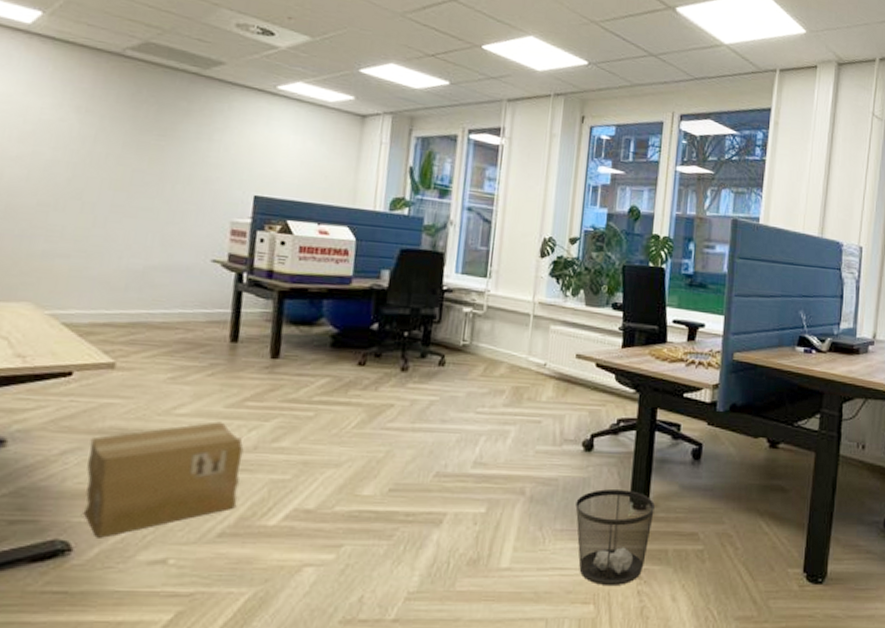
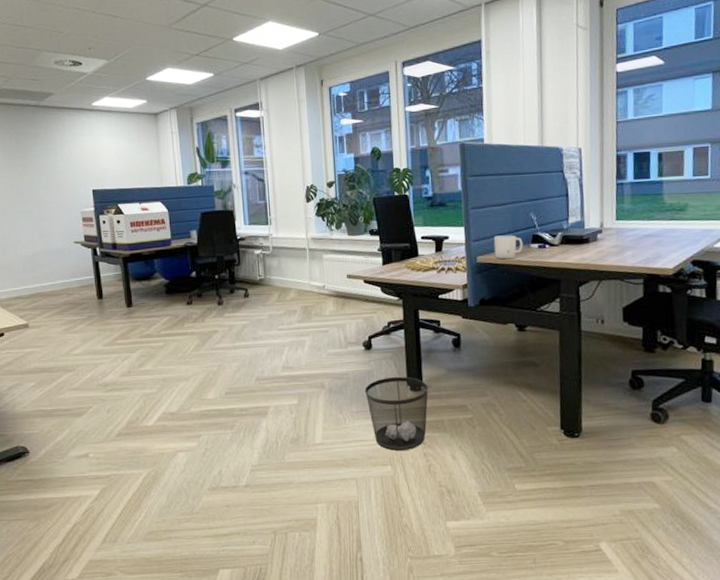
cardboard box: present [84,421,244,538] -> none [24,356,125,443]
mug: none [754,331,788,361] -> present [493,235,523,259]

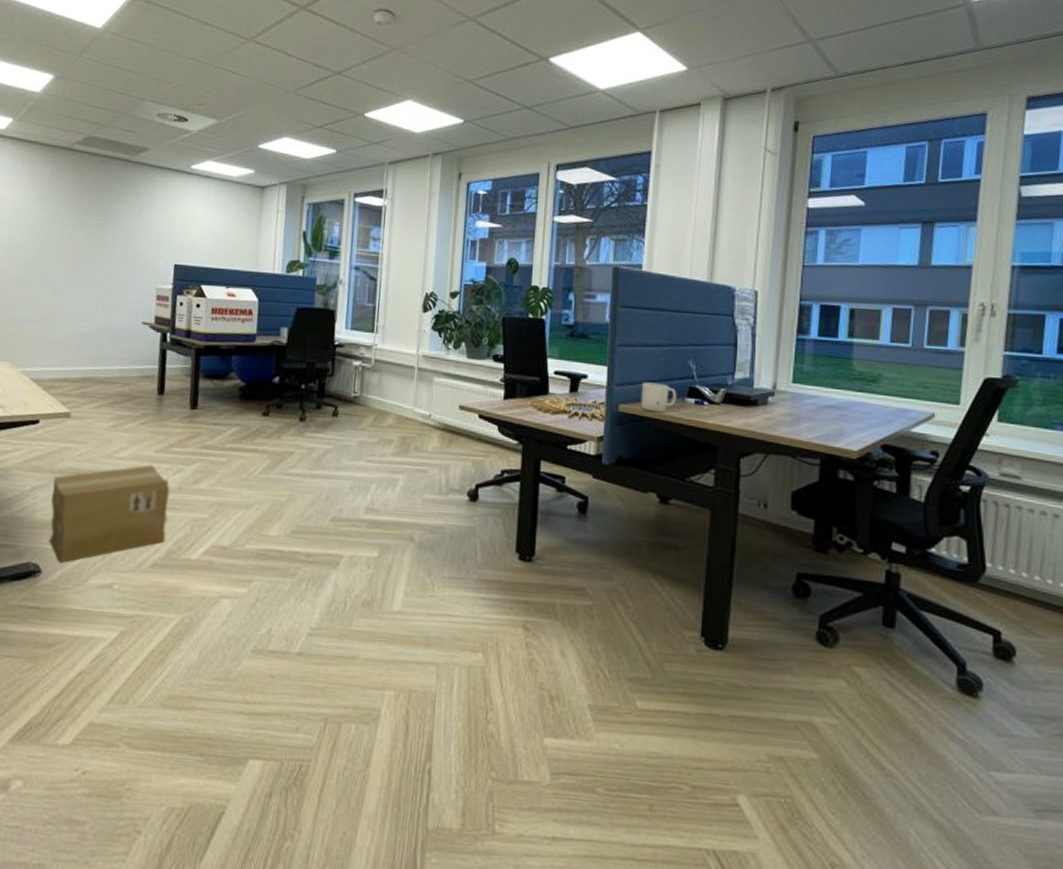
cardboard box: none [24,356,125,443] -> present [50,465,170,563]
waste bin: present [365,377,428,451] -> none [462,539,541,636]

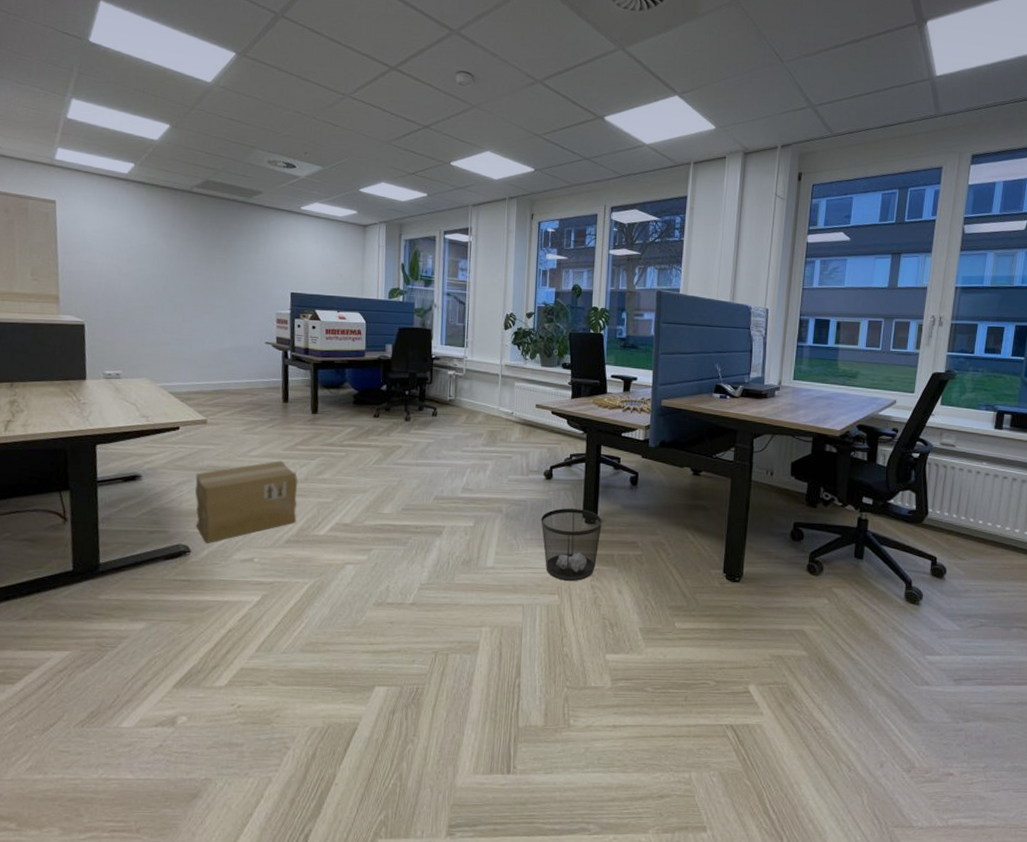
waste bin: none [462,539,541,636] -> present [541,508,602,581]
mug: present [640,382,677,413] -> none [678,382,706,406]

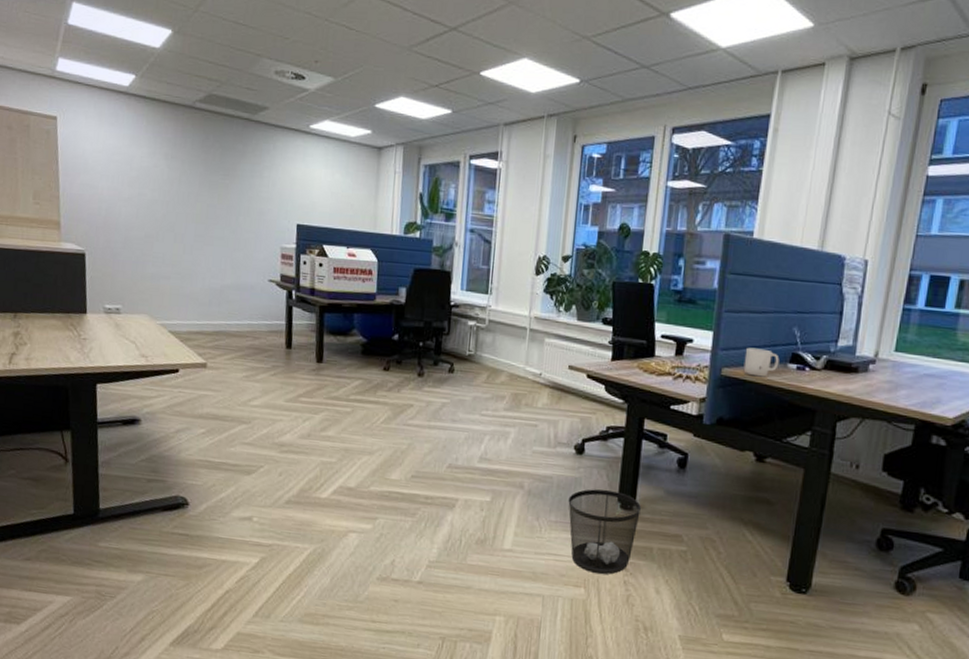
cardboard box: present [195,460,298,543] -> none [194,412,301,497]
mug: none [678,382,706,406] -> present [743,347,780,377]

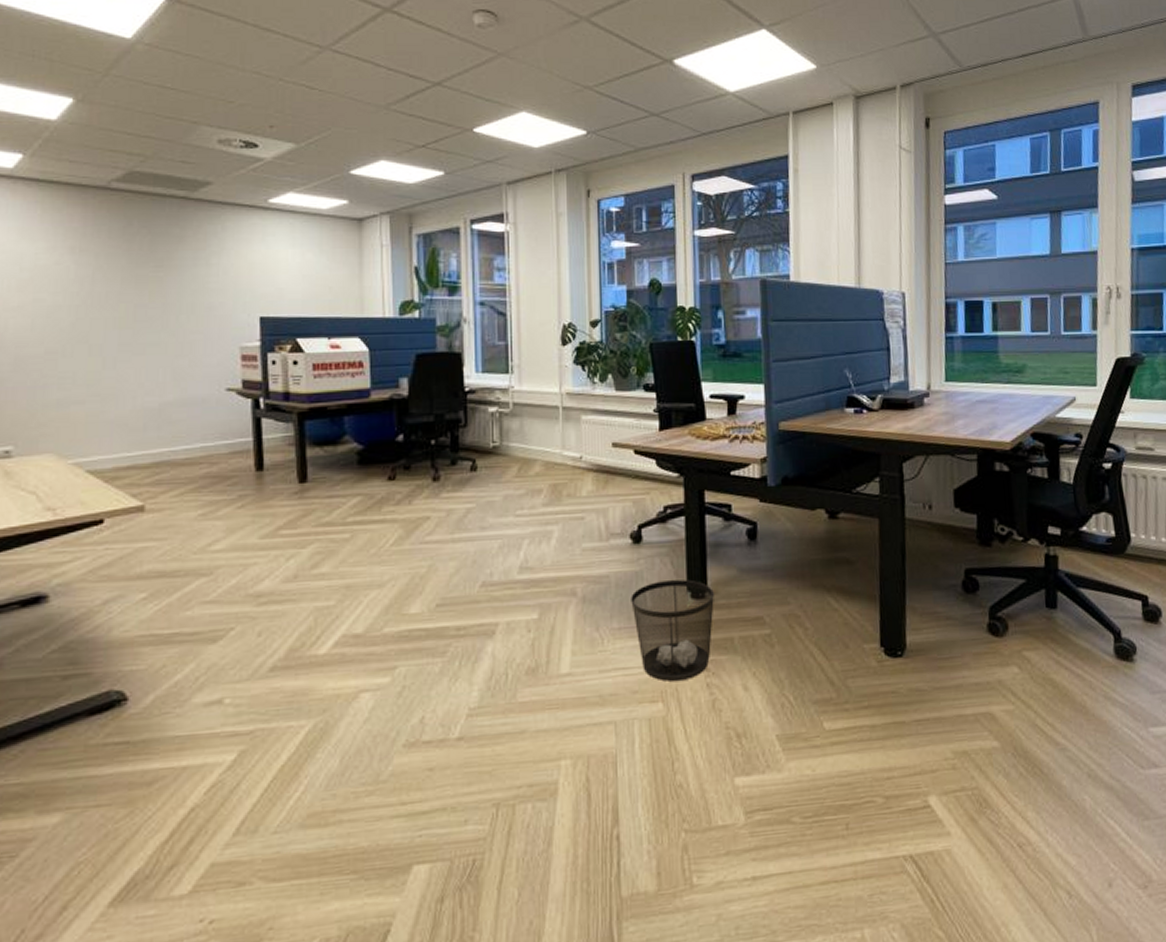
mug: present [743,347,780,377] -> none [800,396,836,427]

